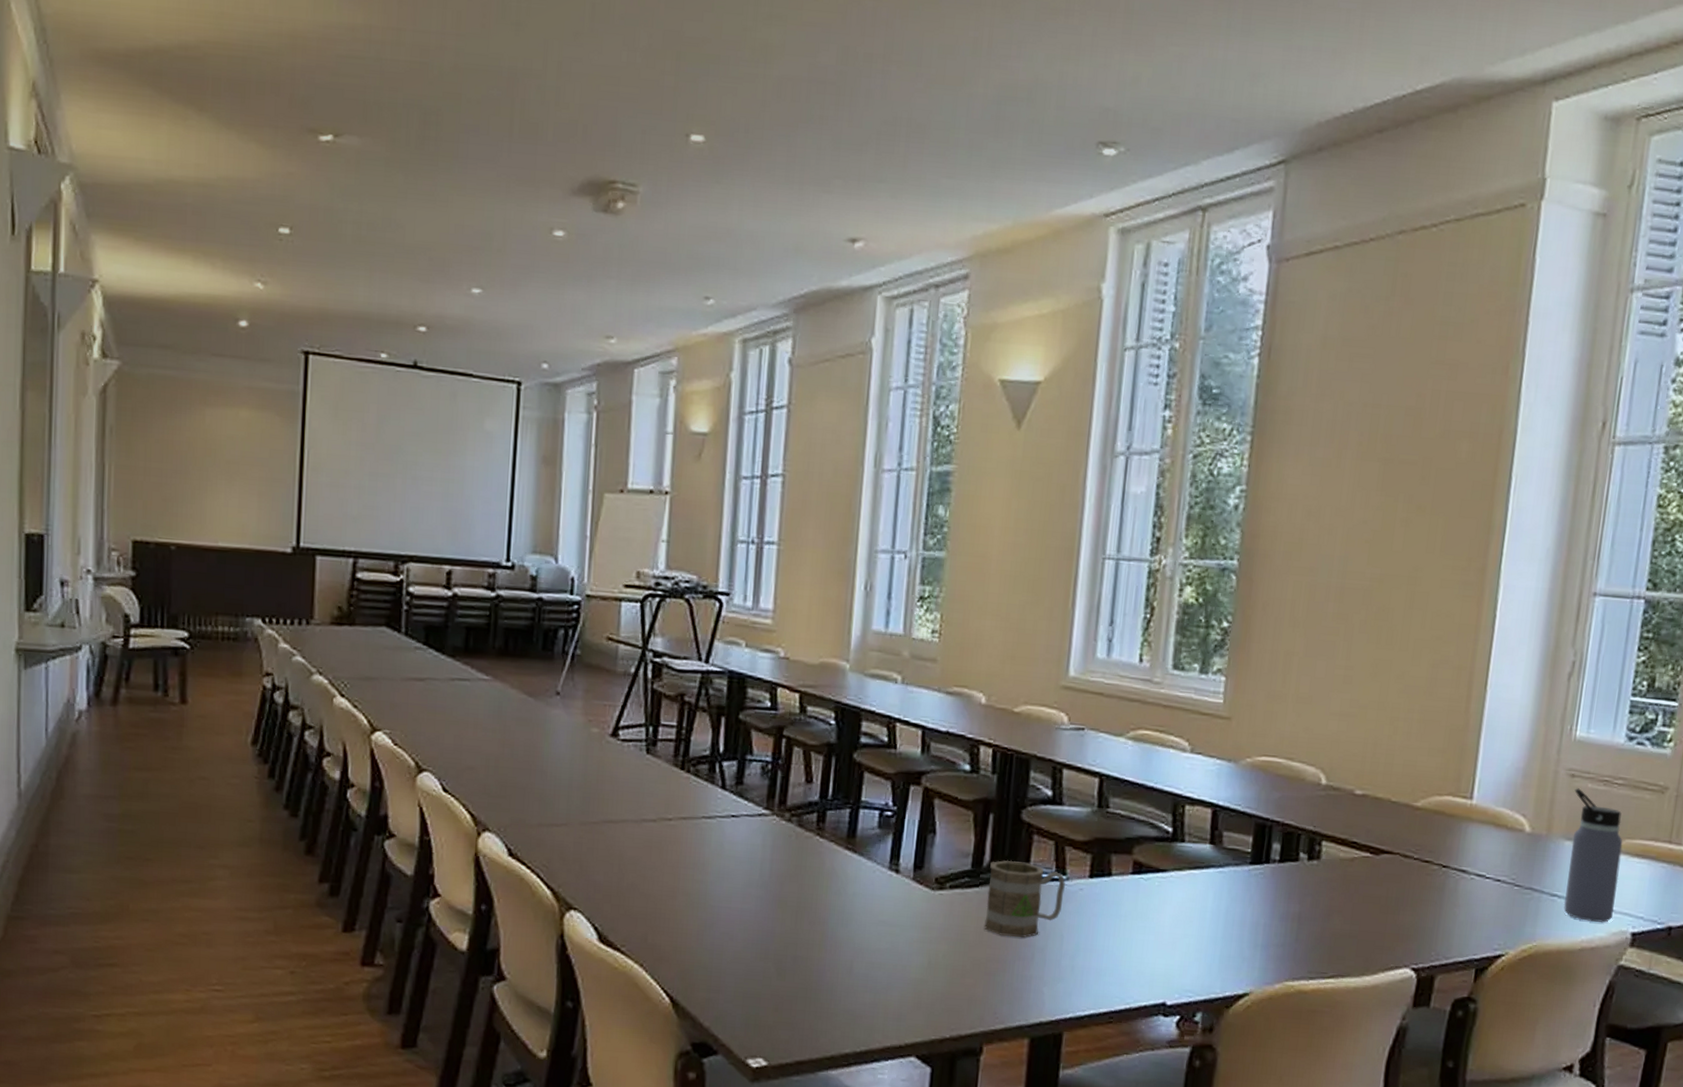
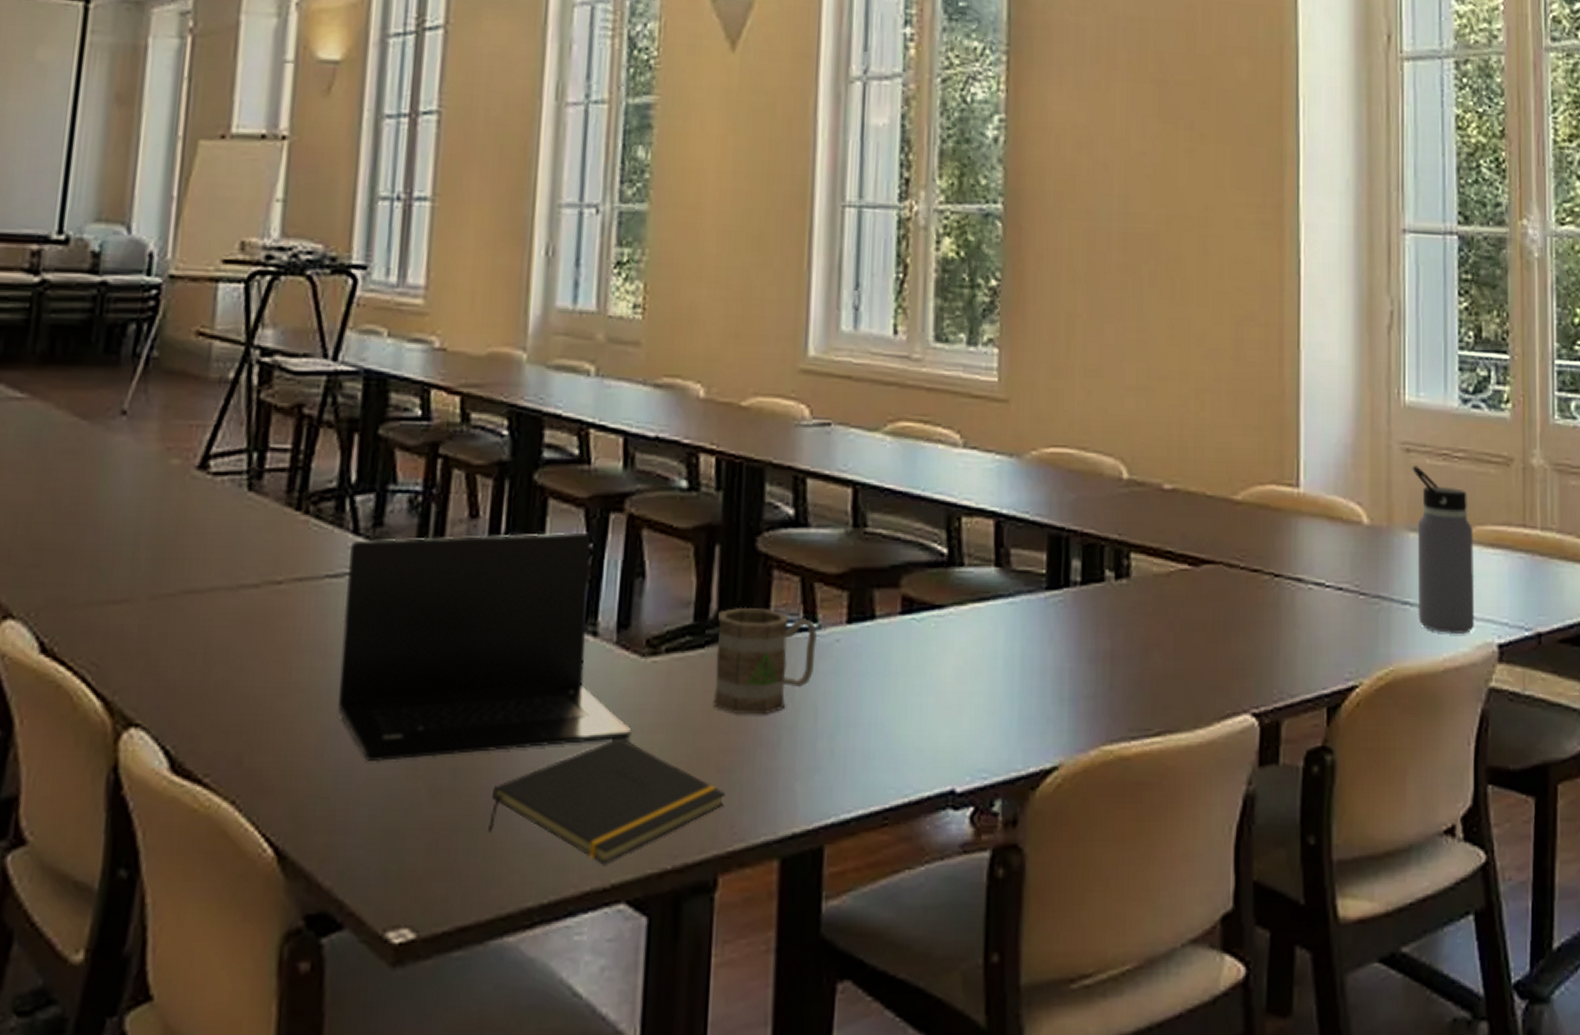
laptop: none [712,793,923,947] -> present [337,532,632,763]
notepad: none [817,945,991,1029] -> present [487,738,725,863]

